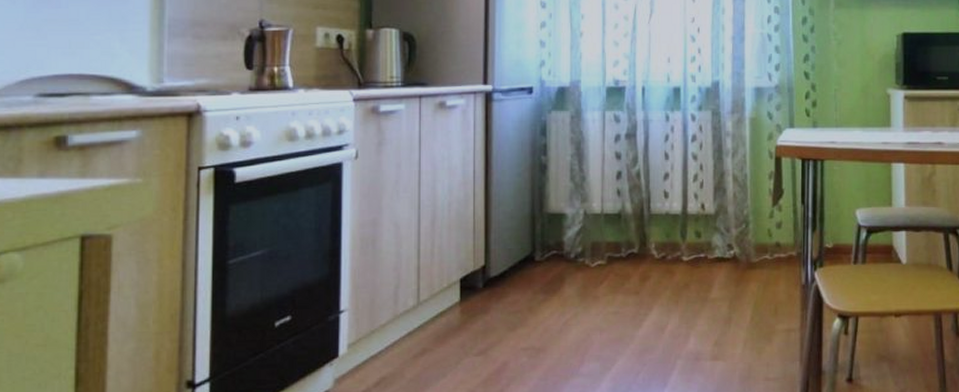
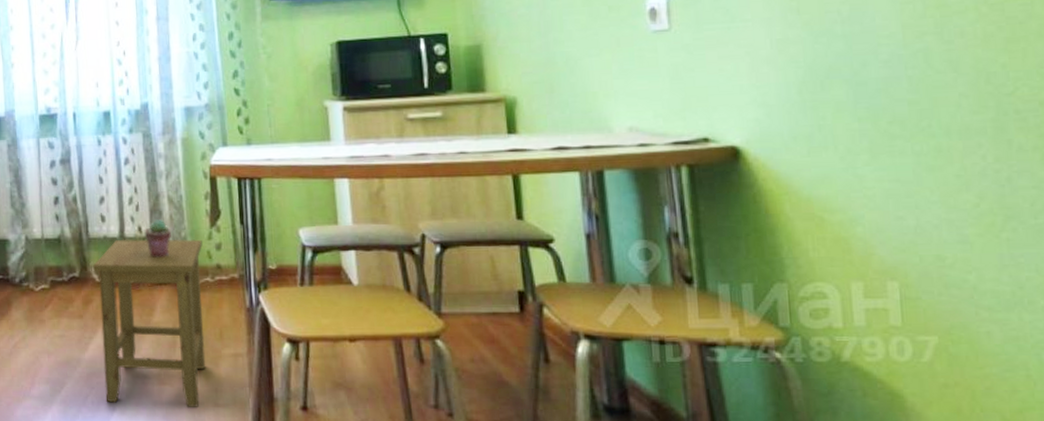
stool: none [653,216,764,382] -> present [93,239,206,407]
potted succulent: none [707,197,735,235] -> present [144,219,172,258]

